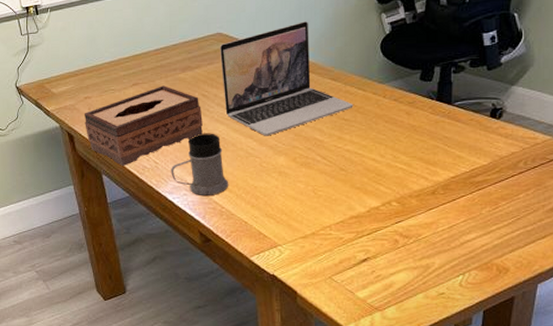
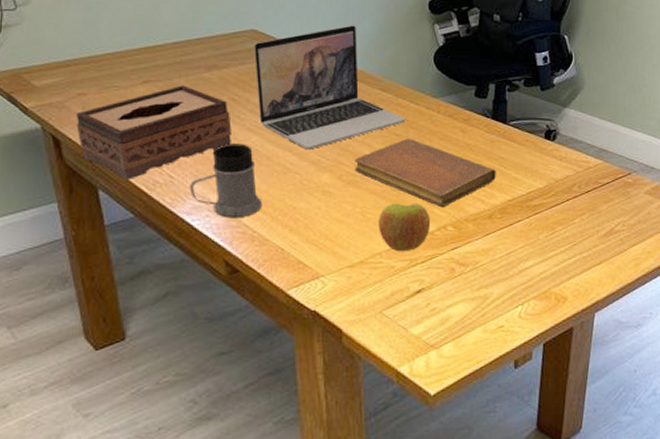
notebook: none [307,123,440,184] -> present [355,139,496,207]
apple: none [328,182,376,224] -> present [378,204,431,251]

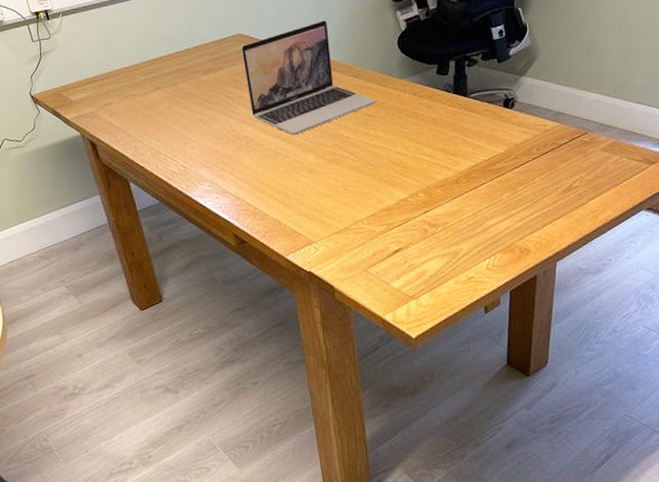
tissue box: present [75,85,232,180] -> none [105,88,230,172]
mug: present [190,143,263,218] -> none [200,134,260,198]
notebook: present [355,139,496,207] -> none [334,118,460,176]
apple: present [378,204,431,251] -> none [358,175,404,217]

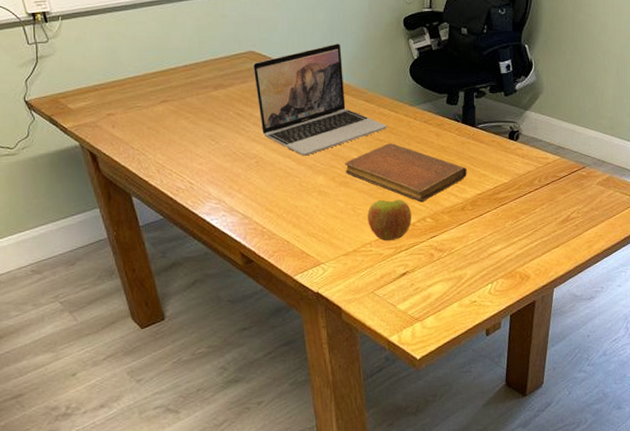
notebook: none [334,118,460,176] -> present [345,143,467,202]
apple: none [358,175,404,217] -> present [367,200,412,241]

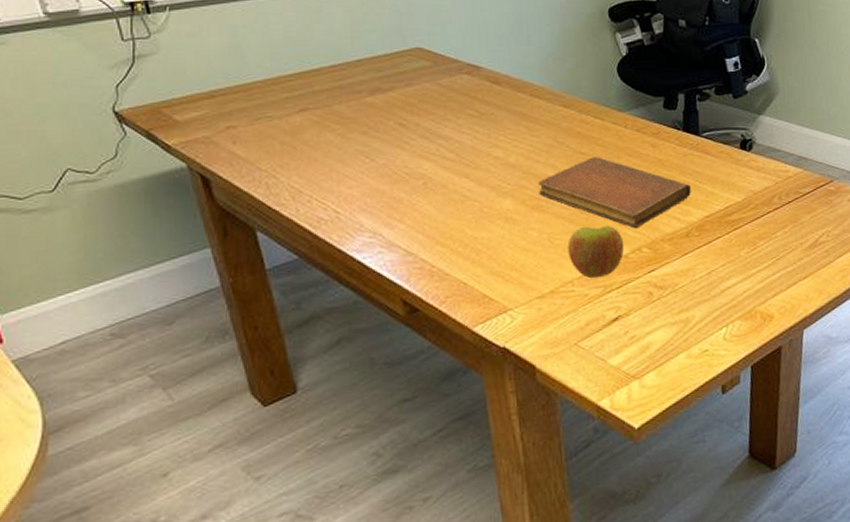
laptop: present [252,43,387,156] -> none [419,38,591,175]

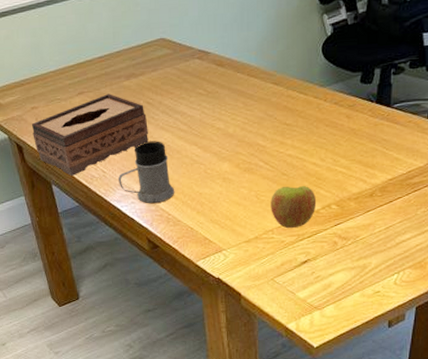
tissue box: none [225,112,402,218] -> present [31,94,148,176]
mug: none [359,172,441,253] -> present [118,141,175,204]
notebook: present [538,157,691,228] -> none [250,127,378,188]

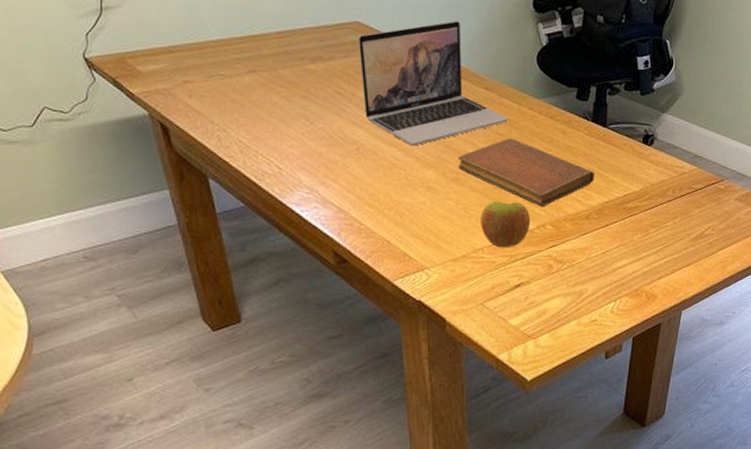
tissue box: present [31,94,148,176] -> none [182,76,337,169]
mug: present [118,141,175,204] -> none [298,137,369,211]
laptop: none [163,24,295,143] -> present [357,21,508,146]
notebook: none [250,127,378,188] -> present [458,138,594,206]

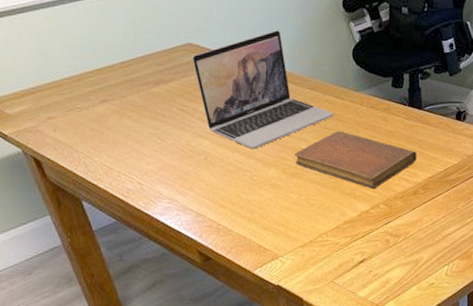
apple: present [481,202,531,247] -> none [321,188,366,230]

